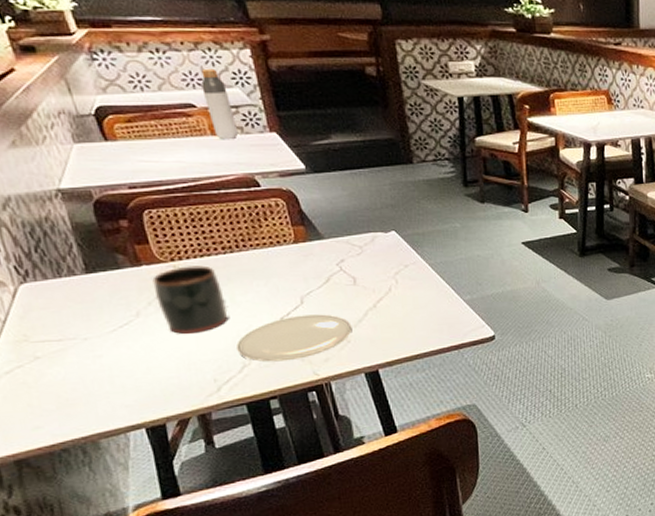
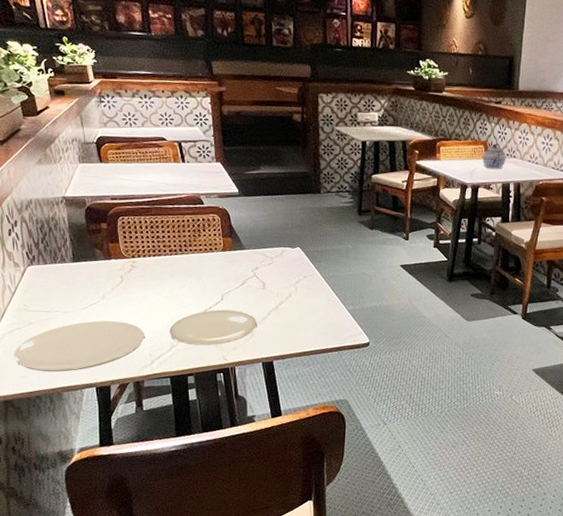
plate: none [18,343,204,418] -> present [14,320,145,373]
mug: present [152,265,228,334] -> none [117,262,167,316]
bottle: present [201,68,239,140] -> none [172,111,194,167]
teapot: none [605,92,633,122] -> present [482,143,506,169]

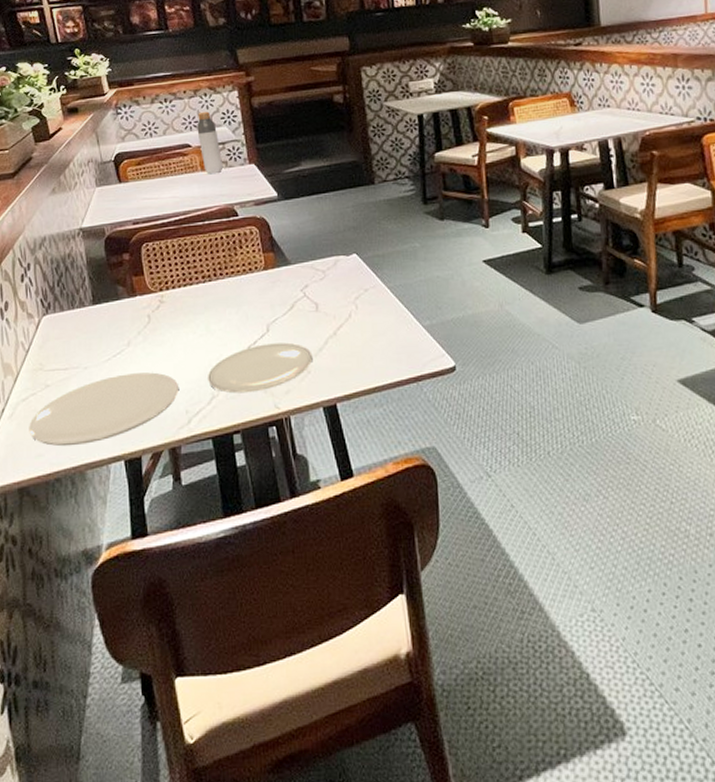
bottle: none [172,111,194,167] -> present [197,111,224,175]
teapot: present [482,143,506,169] -> none [568,93,599,125]

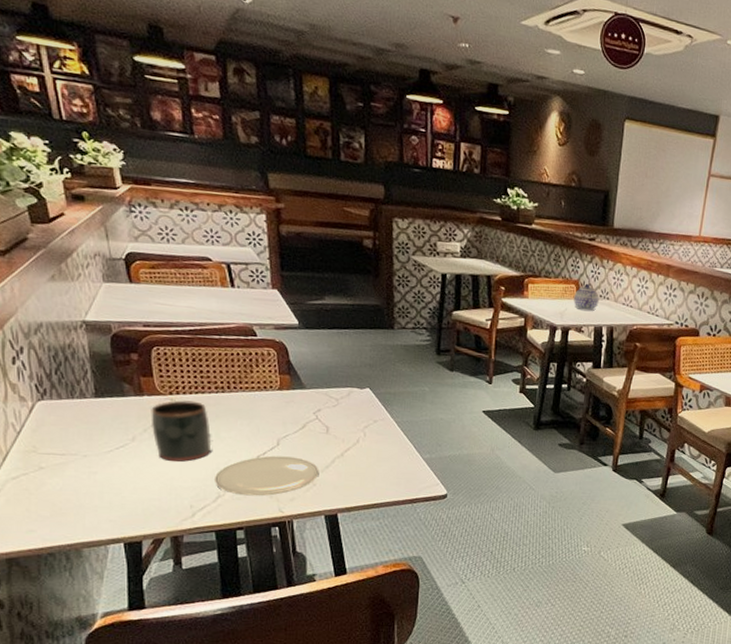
plate: present [29,372,179,447] -> none [19,466,185,526]
mug: none [143,294,203,363] -> present [150,400,212,461]
bottle: present [197,111,224,175] -> none [219,228,245,292]
teapot: none [568,93,599,125] -> present [573,283,599,311]

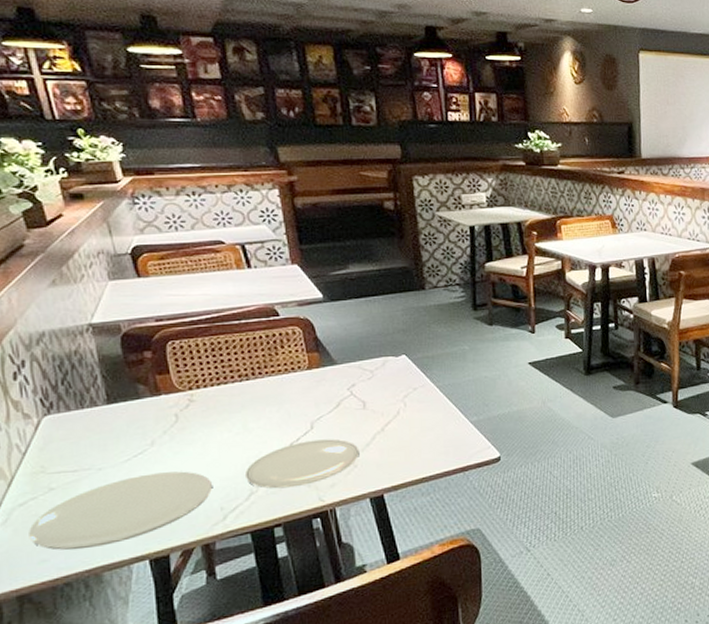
plate: none [19,466,185,526] -> present [29,471,213,550]
mug: present [150,400,212,461] -> none [170,393,239,462]
teapot: present [573,283,599,311] -> none [610,217,636,245]

